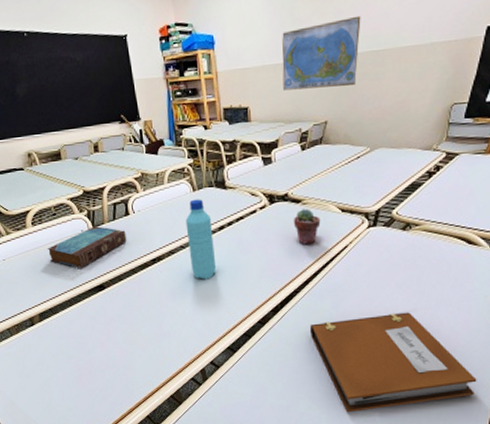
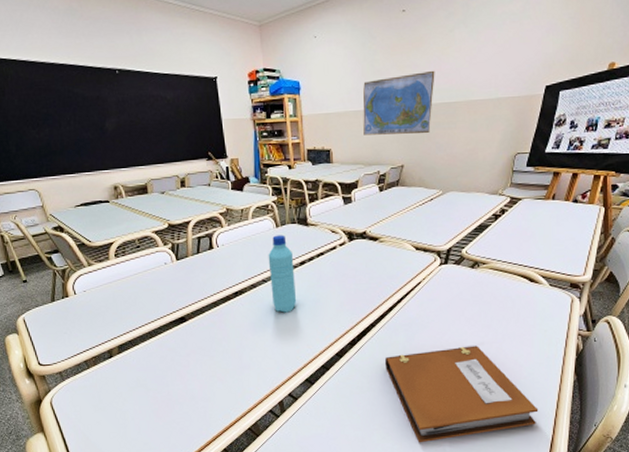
book: present [47,226,127,268] -> none [129,259,210,301]
potted succulent: present [293,209,321,244] -> none [370,246,396,280]

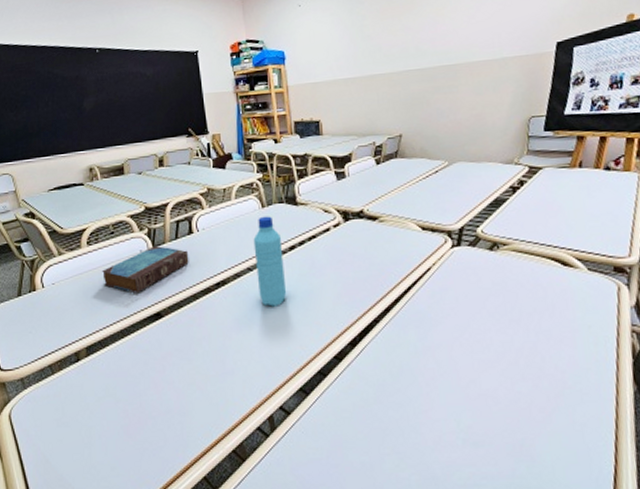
book: none [129,259,210,301] -> present [101,246,189,294]
world map: present [363,70,435,135] -> none [352,32,431,104]
notebook: present [385,345,539,443] -> none [394,346,593,474]

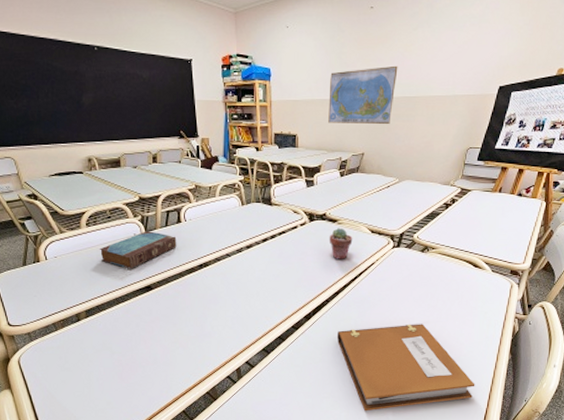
water bottle: present [253,216,287,307] -> none [233,212,258,286]
world map: none [352,32,431,104] -> present [328,65,398,124]
potted succulent: none [369,227,400,266] -> present [329,228,353,259]
notebook: none [394,346,593,474] -> present [337,324,475,411]

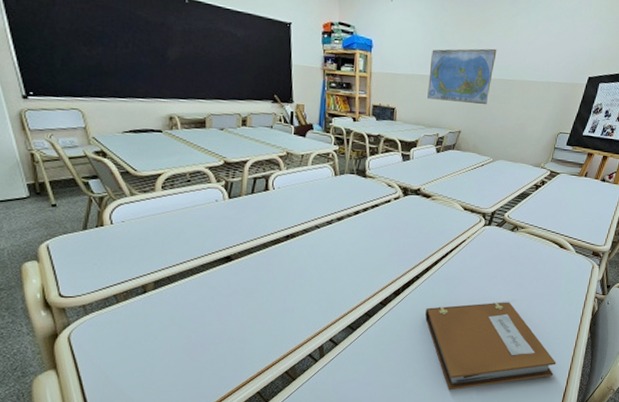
book: present [99,231,177,269] -> none [174,197,263,238]
potted succulent: present [329,228,353,259] -> none [422,204,446,236]

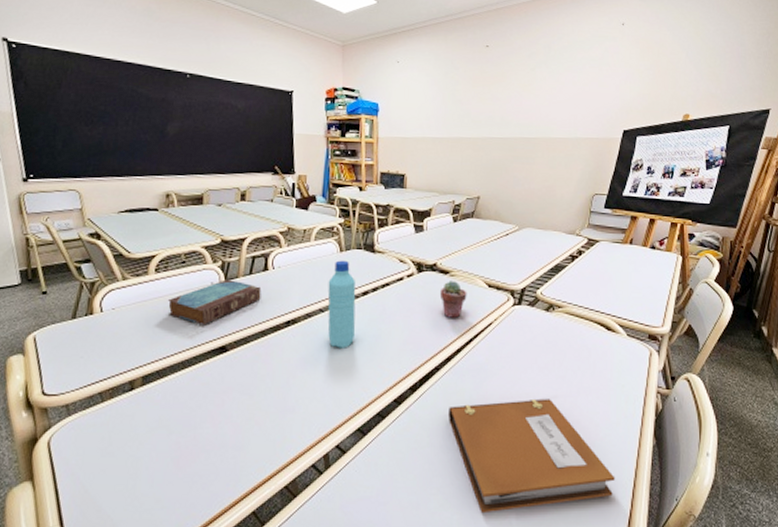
book: none [174,197,263,238] -> present [167,279,262,326]
water bottle: none [323,183,349,260] -> present [327,260,356,348]
potted succulent: none [422,204,446,236] -> present [439,281,467,318]
world map: present [427,48,497,104] -> none [440,105,516,166]

